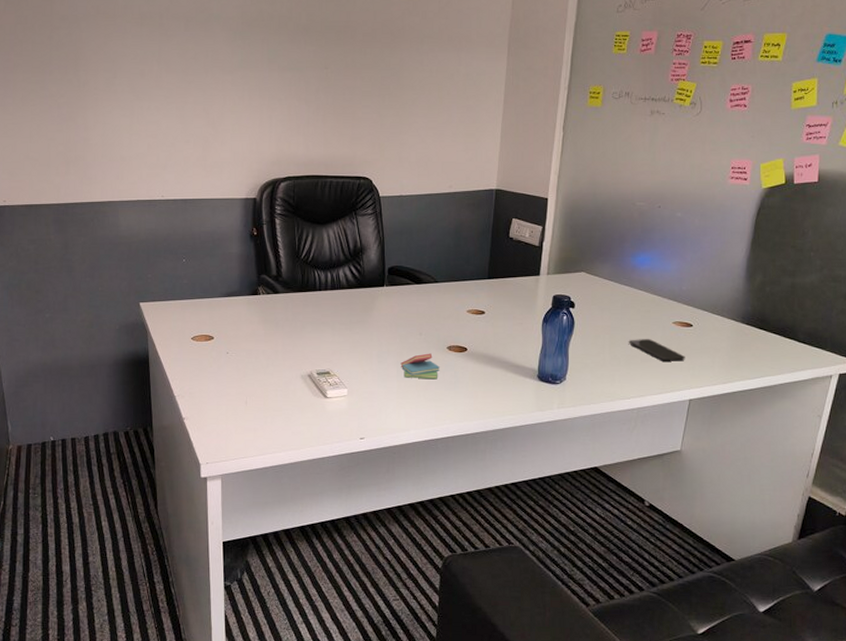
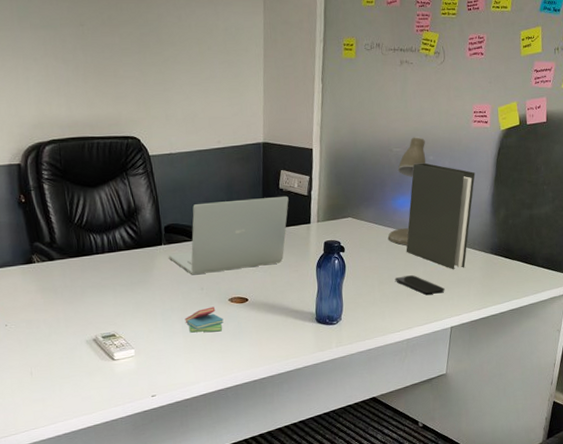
laptop: none [389,245,518,319] -> present [168,196,289,275]
desk lamp: none [623,191,673,306] -> present [387,137,426,245]
binder: none [643,219,729,337] -> present [406,162,475,270]

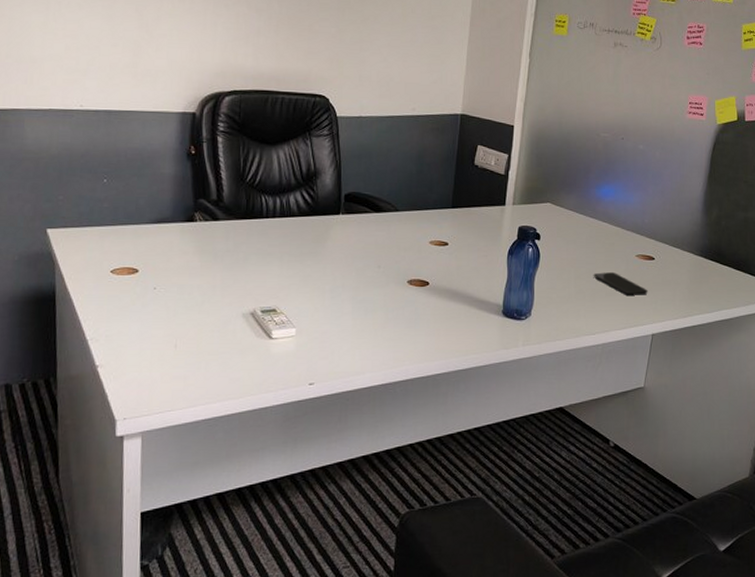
laptop: present [168,196,289,275] -> none [345,172,483,251]
sticky notes: present [185,306,224,333] -> none [356,288,399,317]
desk lamp: present [387,137,426,245] -> none [588,123,635,239]
binder: present [406,162,475,270] -> none [607,151,688,271]

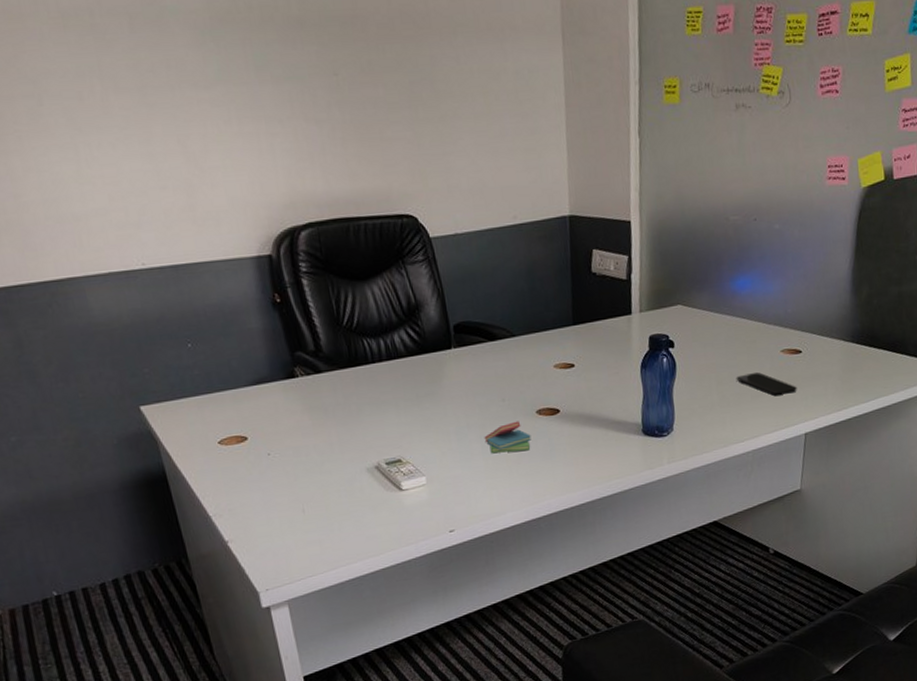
sticky notes: none [356,288,399,317] -> present [484,421,531,454]

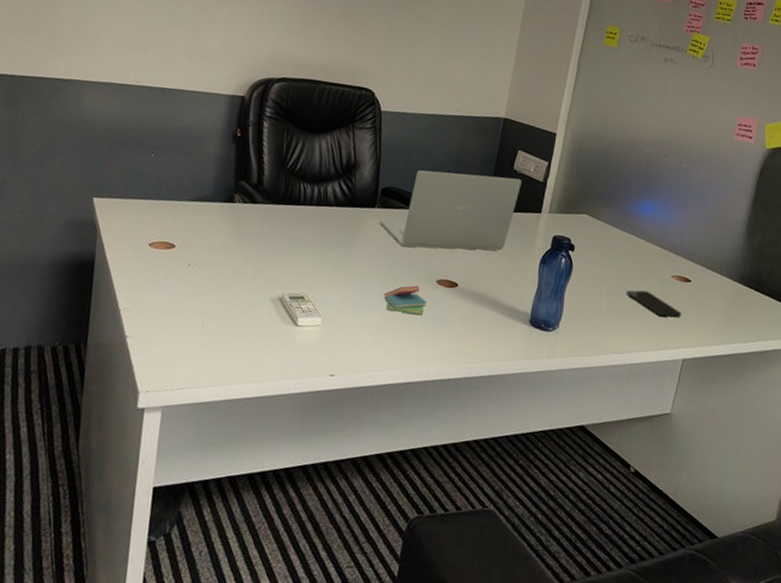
laptop: none [459,281,604,384] -> present [379,170,522,251]

